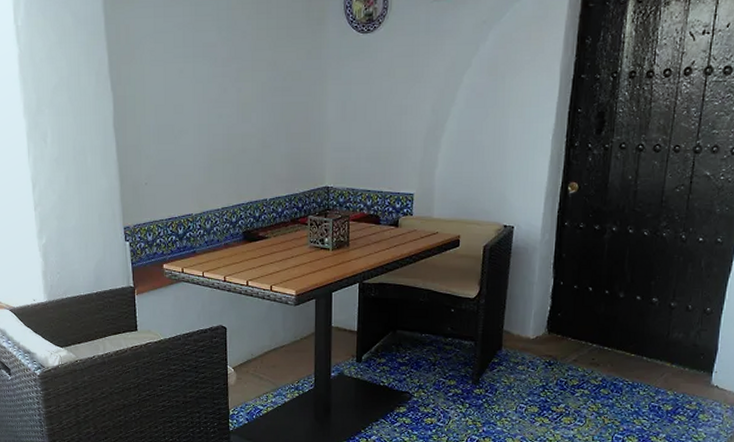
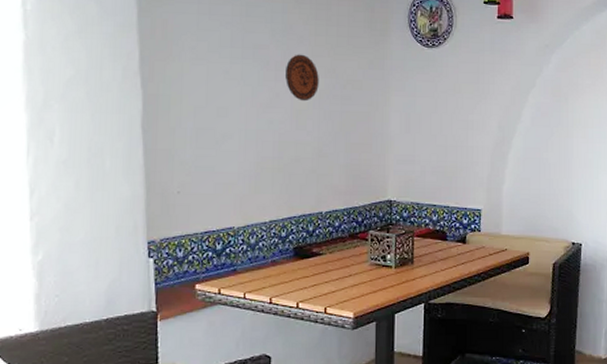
decorative plate: none [232,49,261,95] -> present [286,54,319,102]

